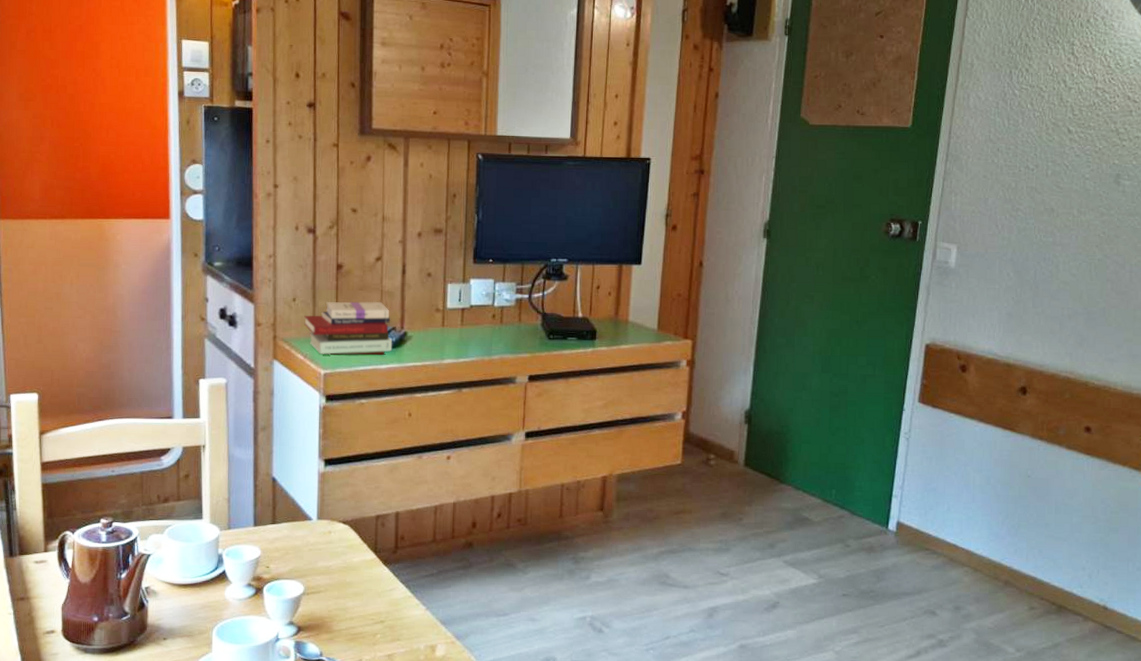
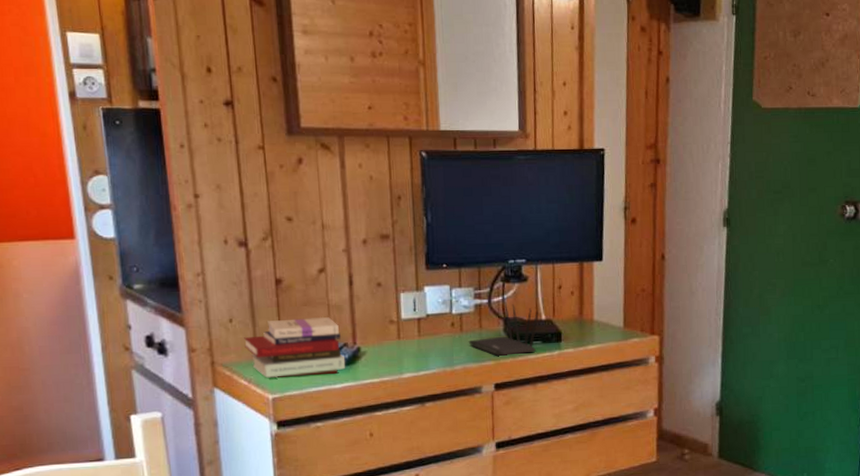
wifi router: none [507,298,576,350] -> present [468,302,539,357]

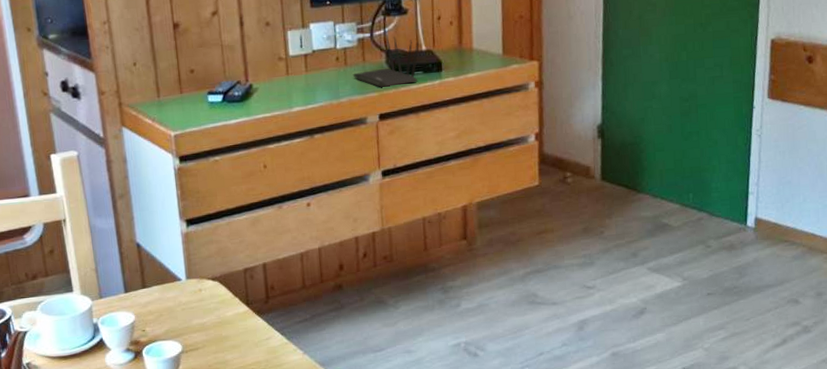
books: present [244,316,346,379] -> none [147,56,240,117]

